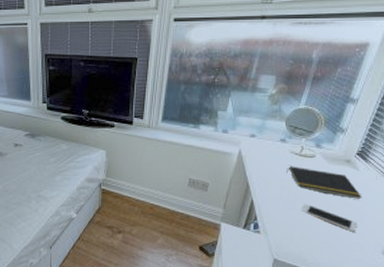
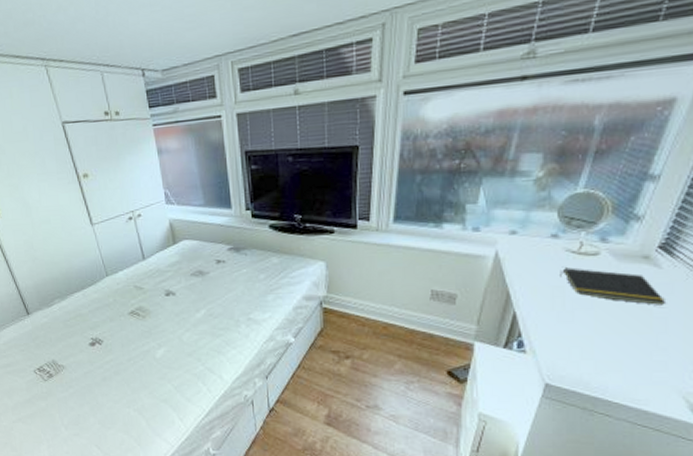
cell phone: present [300,203,358,232] -> none [580,313,661,347]

